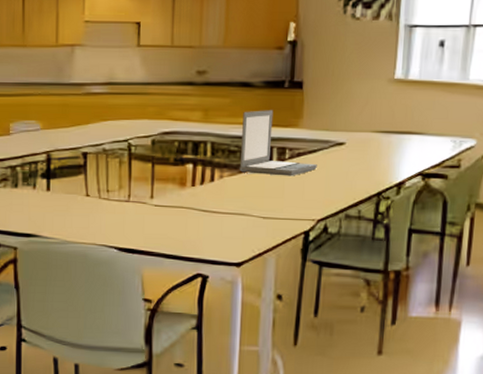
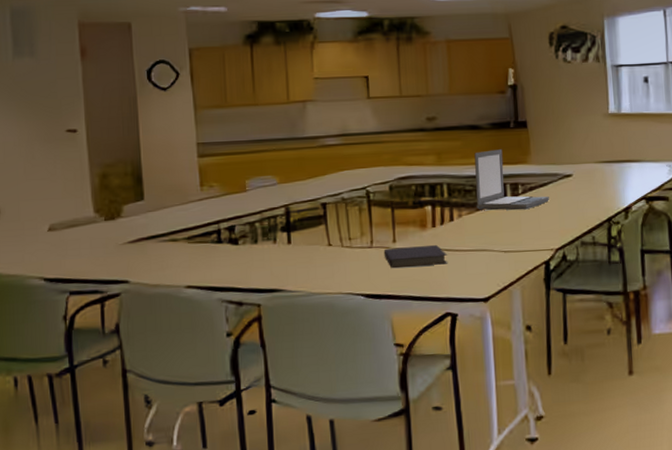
notebook: none [140,204,205,225] -> present [383,244,448,268]

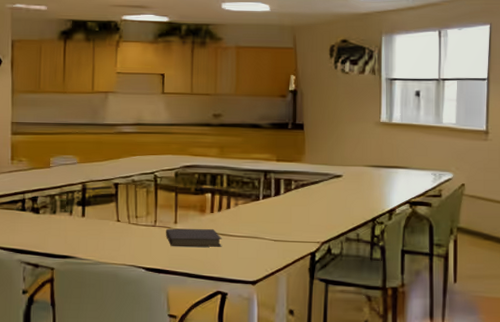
laptop: present [474,149,549,211] -> none [252,147,319,204]

